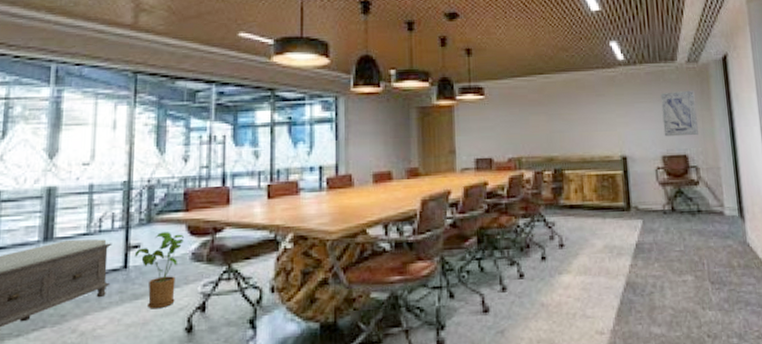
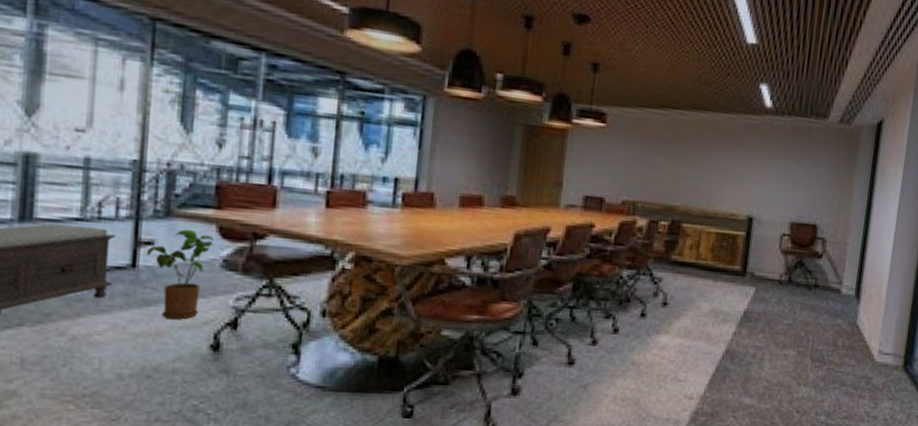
wall art: present [660,90,699,137] -> none [797,152,840,206]

